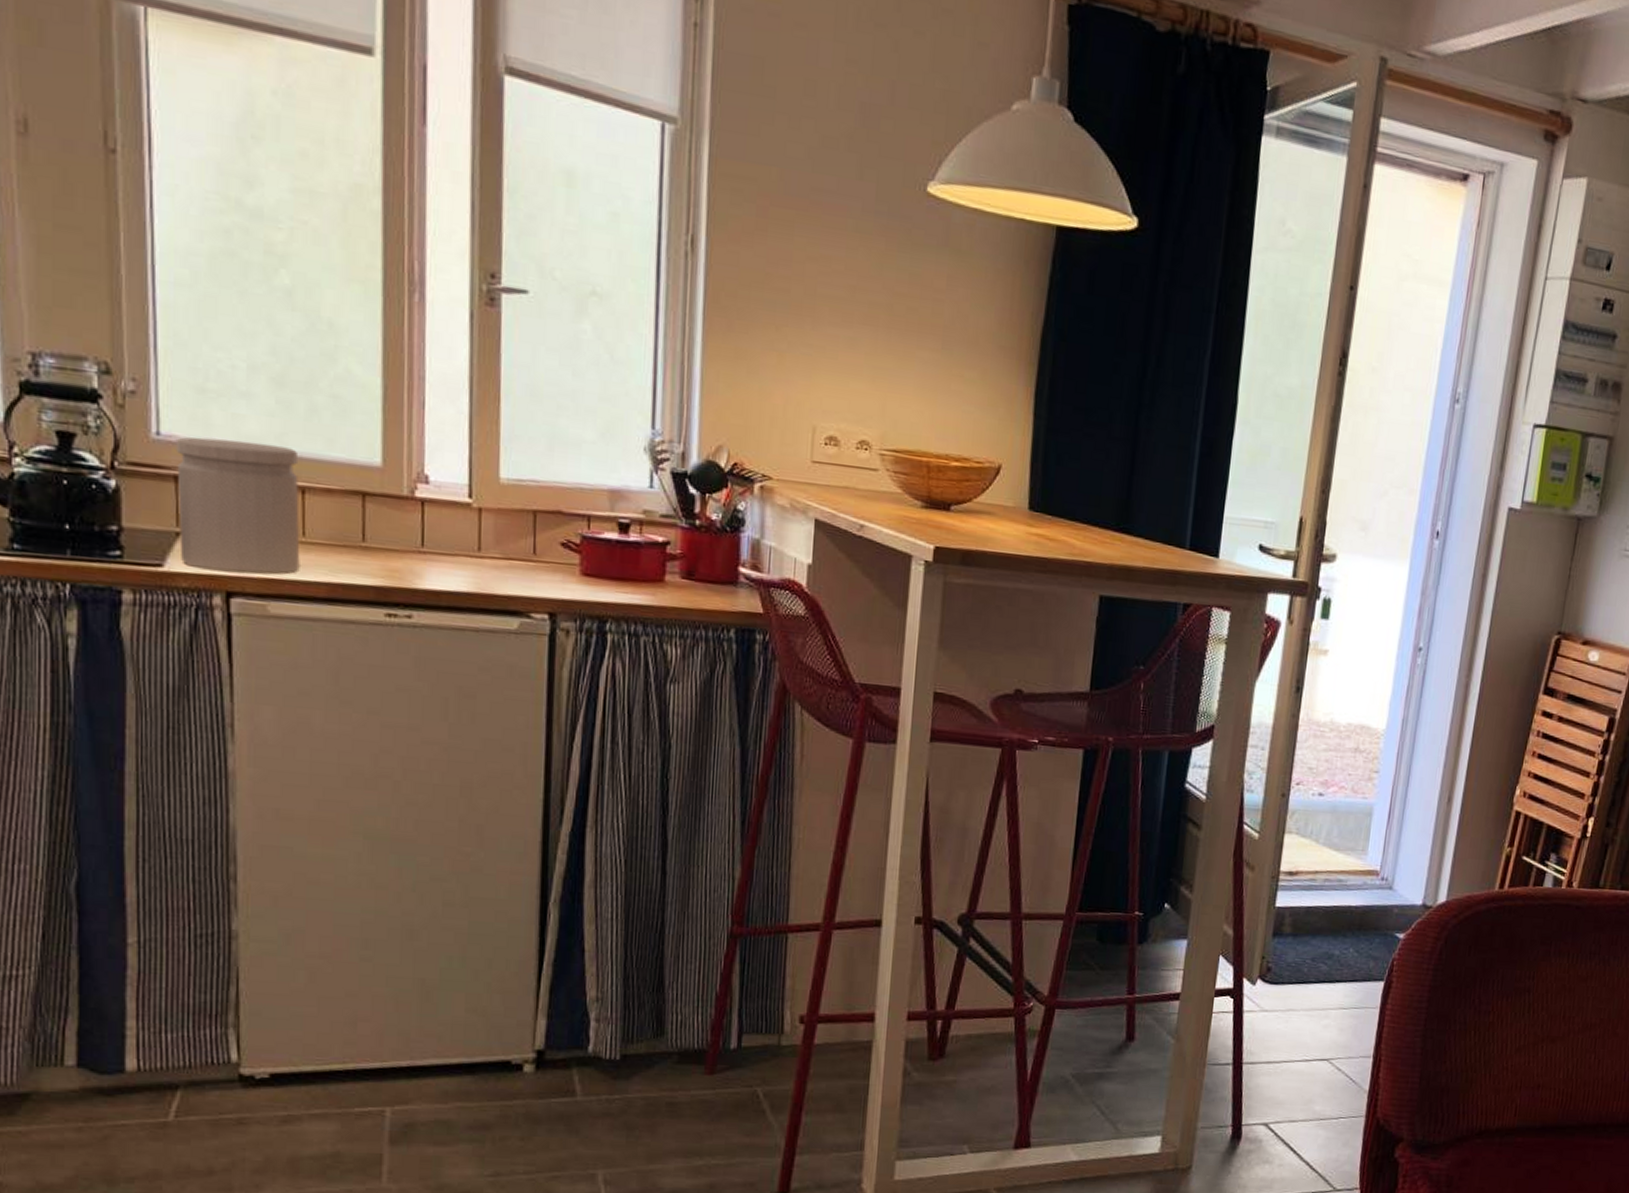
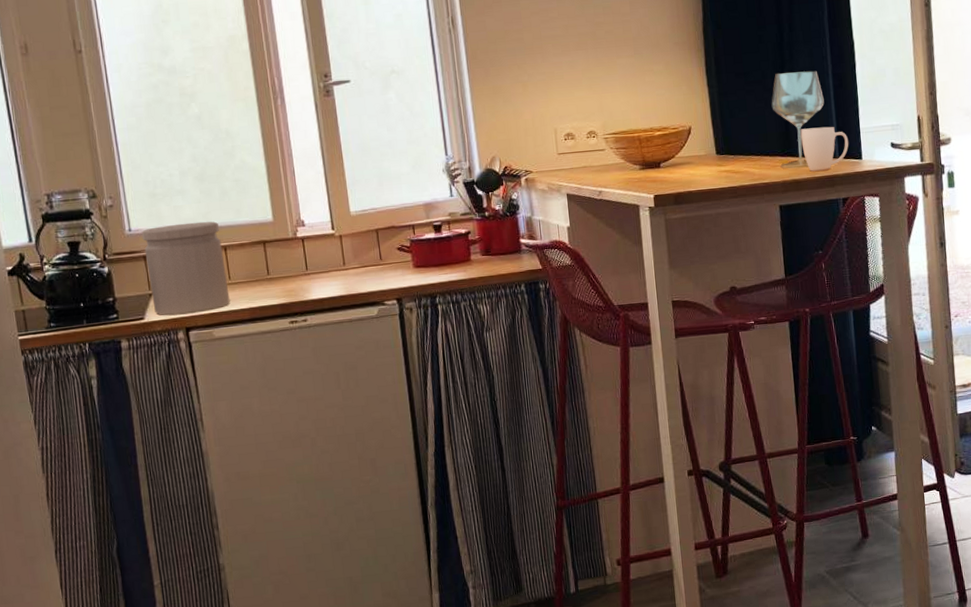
wine glass: none [1110,418,1185,553] -> present [771,70,824,169]
mug: none [1143,500,1206,564] -> present [800,126,849,172]

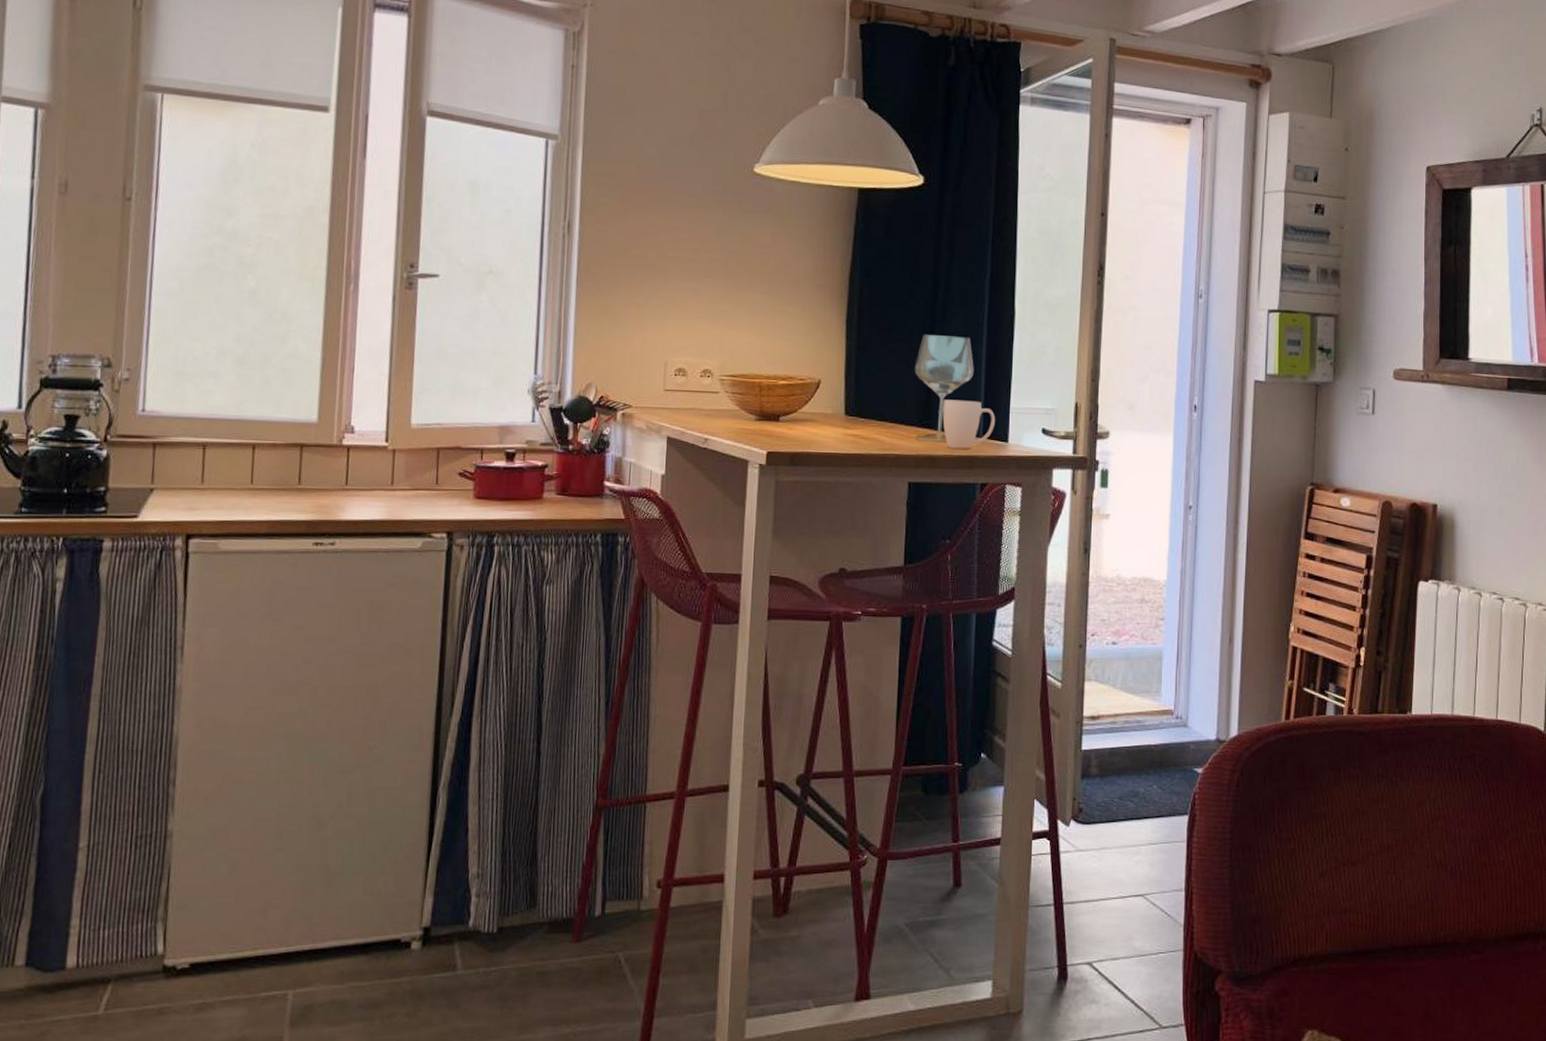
jar: present [141,221,230,316] -> none [153,410,252,519]

